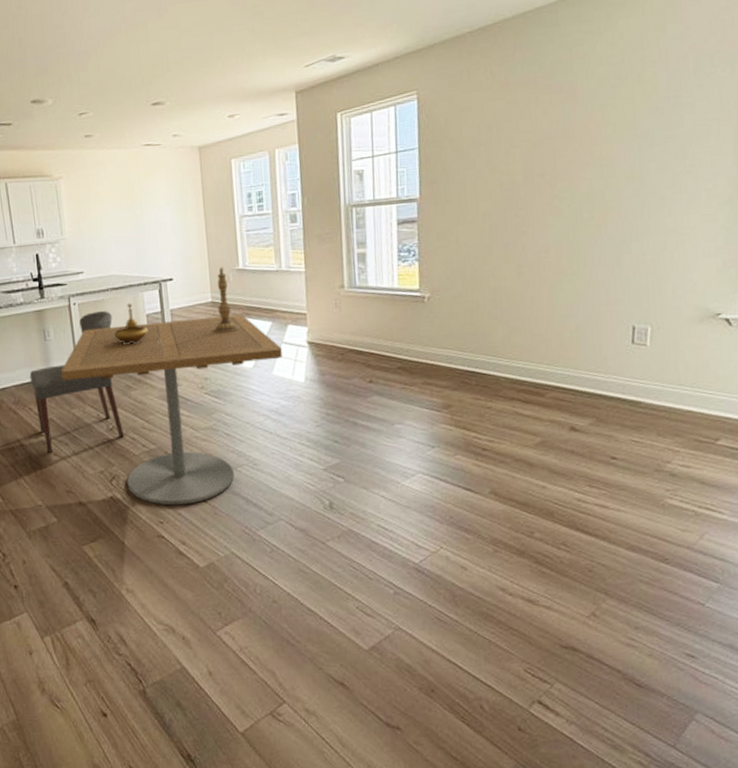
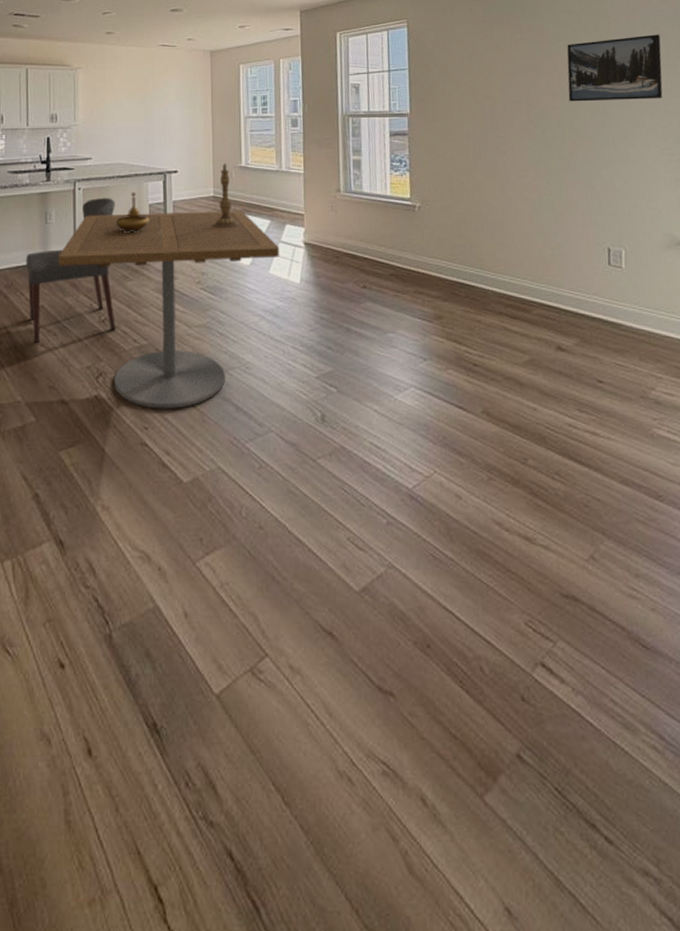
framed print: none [600,81,716,171] -> present [567,34,663,102]

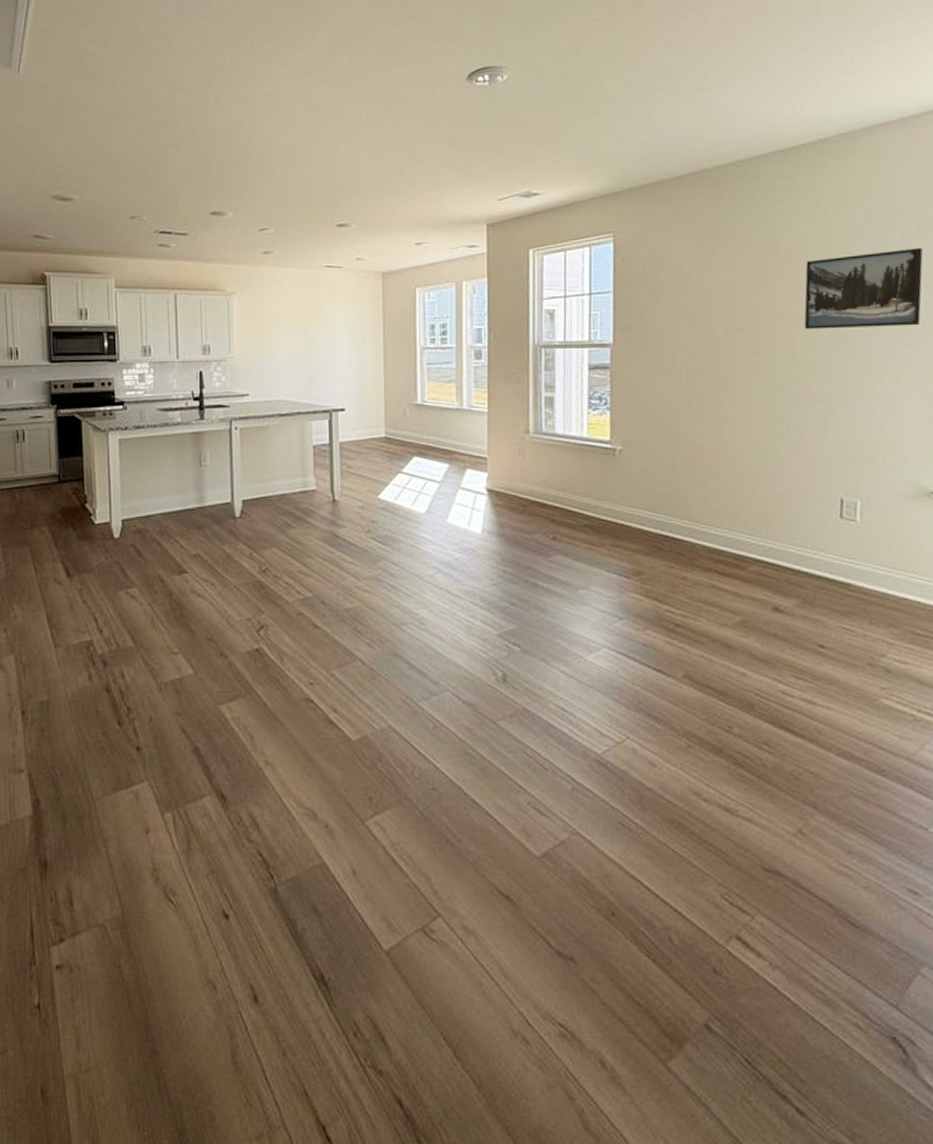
chair: present [25,197,115,343] -> none [179,437,277,592]
dining table: present [58,210,279,409] -> none [215,453,458,665]
decorative bowl: present [114,191,149,233] -> none [274,431,313,477]
candlestick: present [213,163,240,229] -> none [384,401,414,473]

